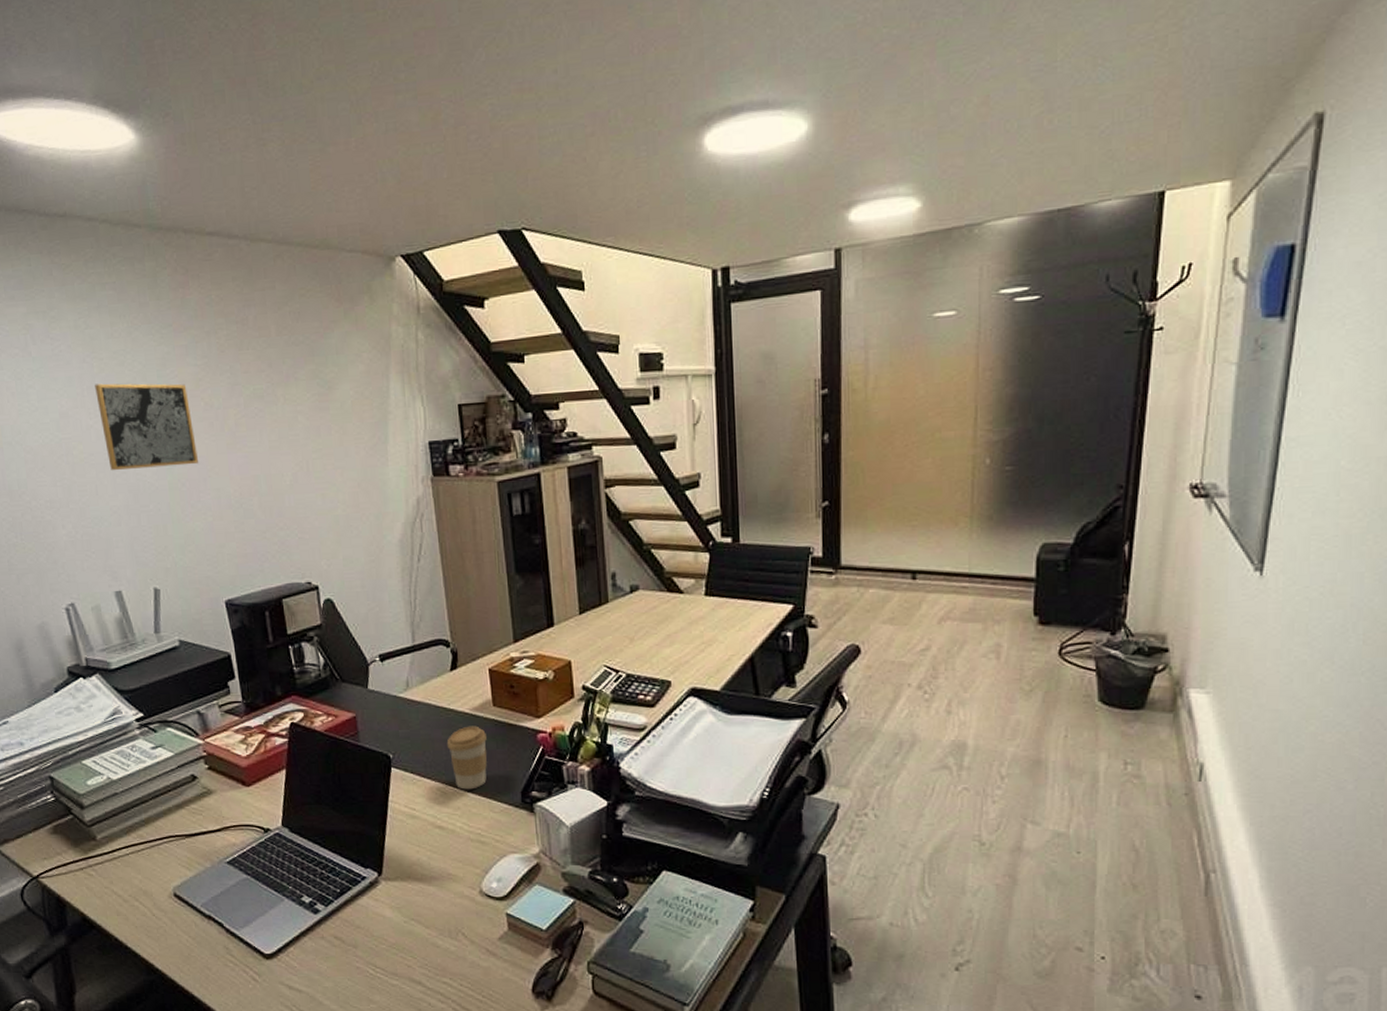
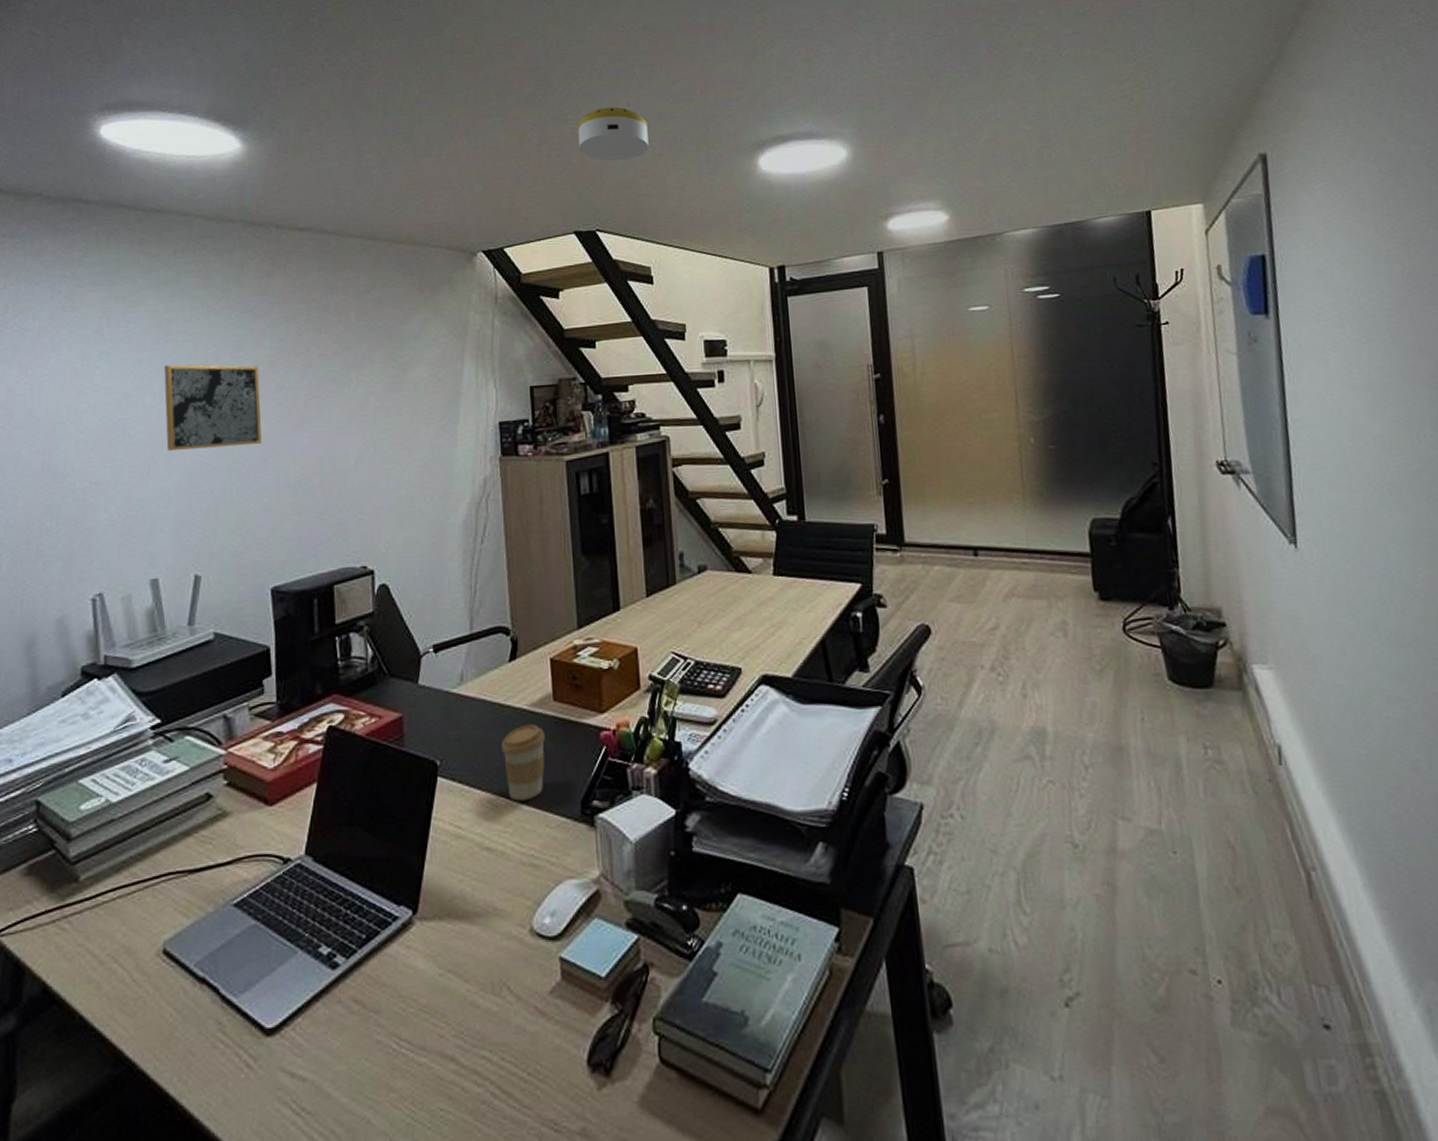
smoke detector: none [498,75,579,144] -> present [578,107,649,161]

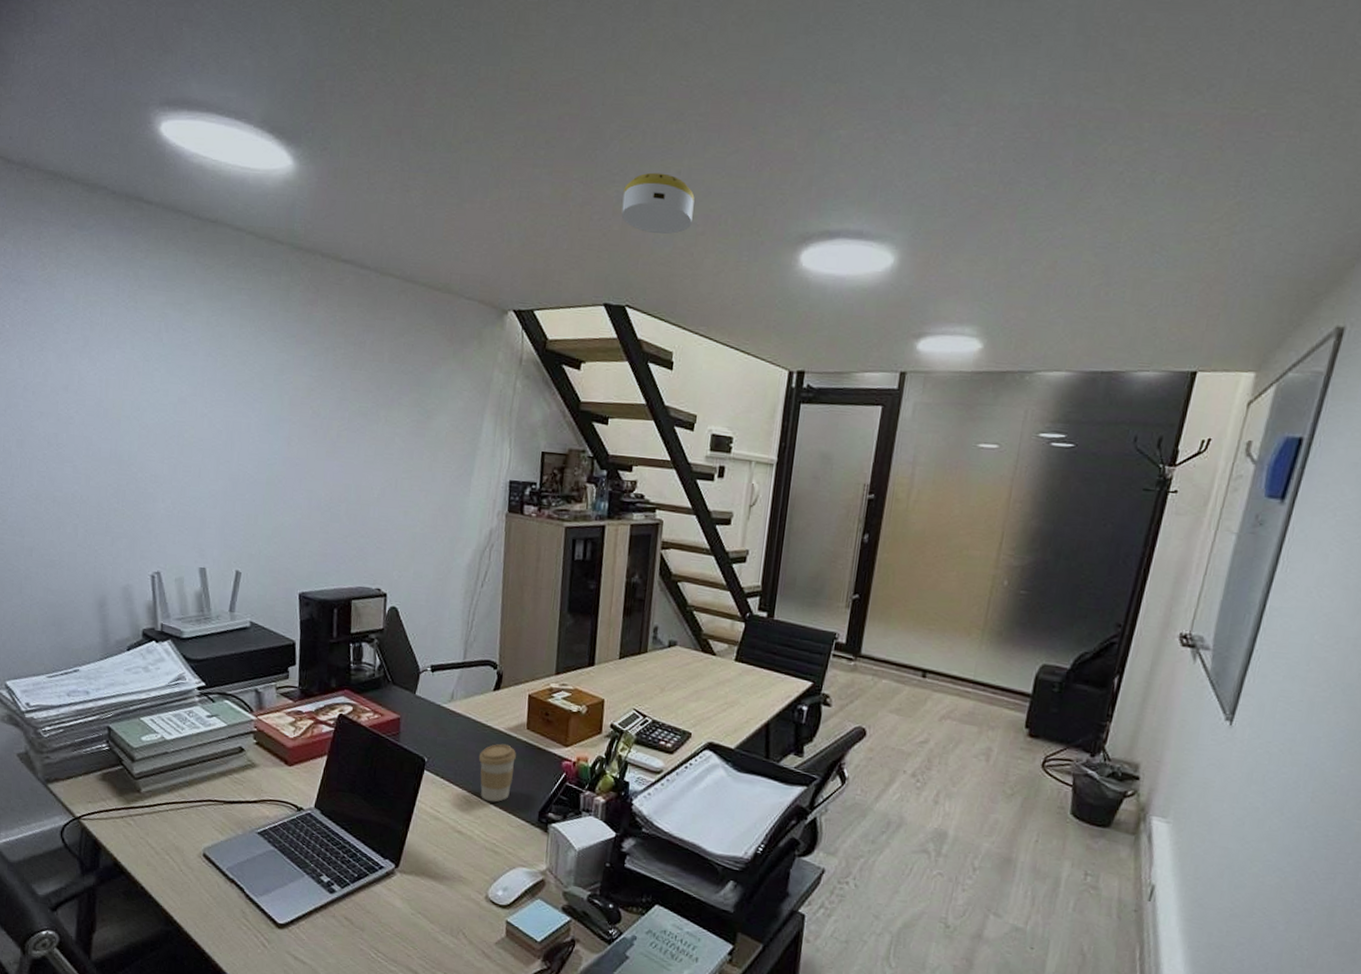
wall art: present [164,364,262,450] -> none [215,377,299,465]

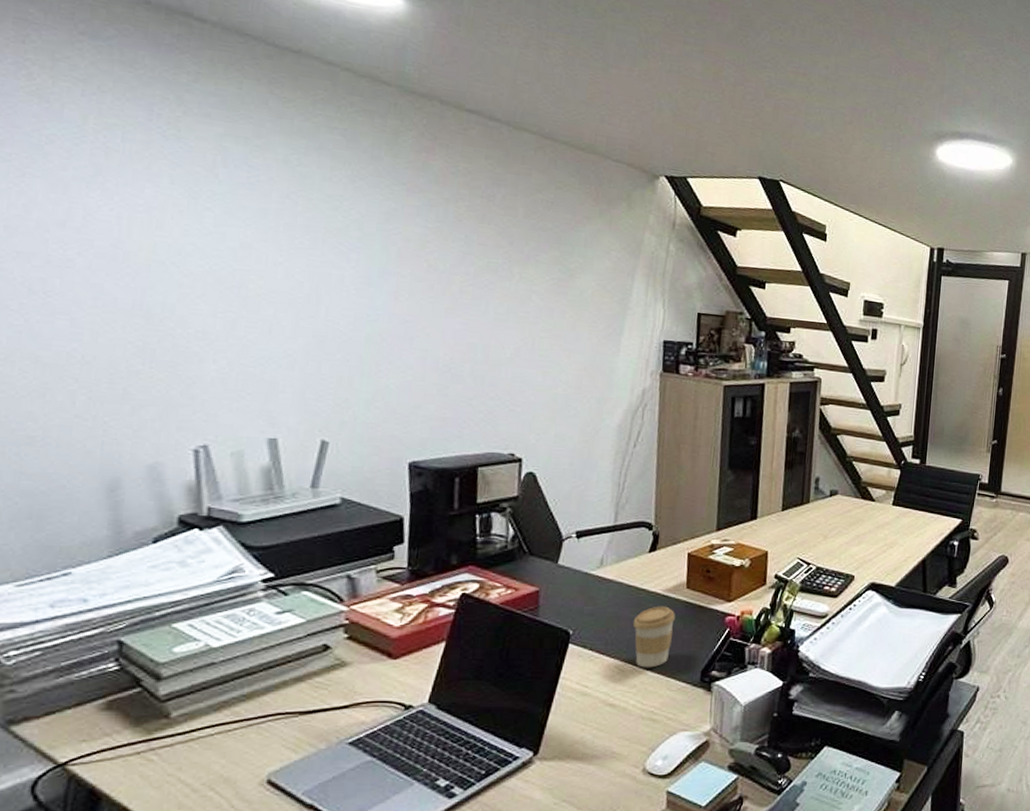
smoke detector: present [621,172,695,235] -> none [773,63,842,121]

